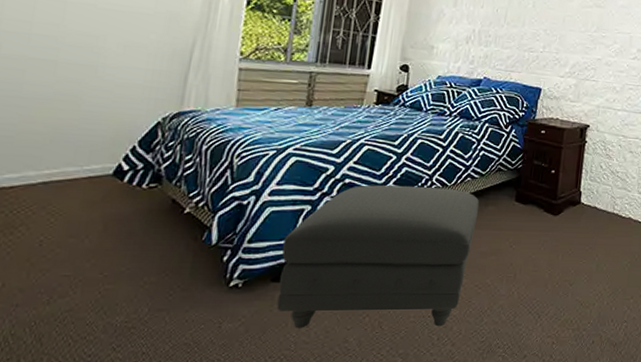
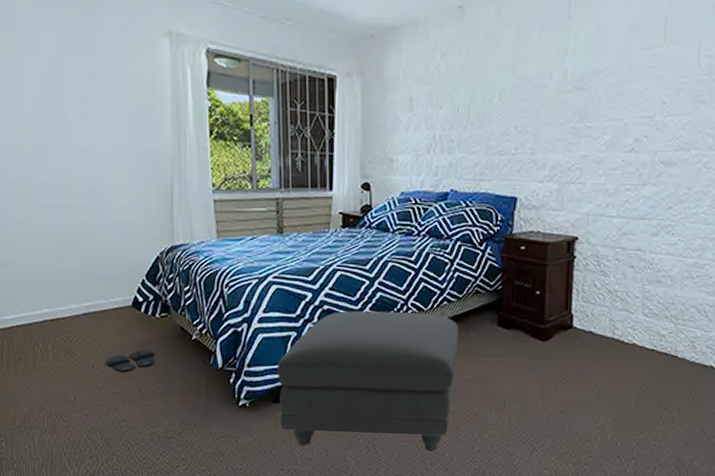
slippers: none [60,224,132,252] -> present [106,349,155,373]

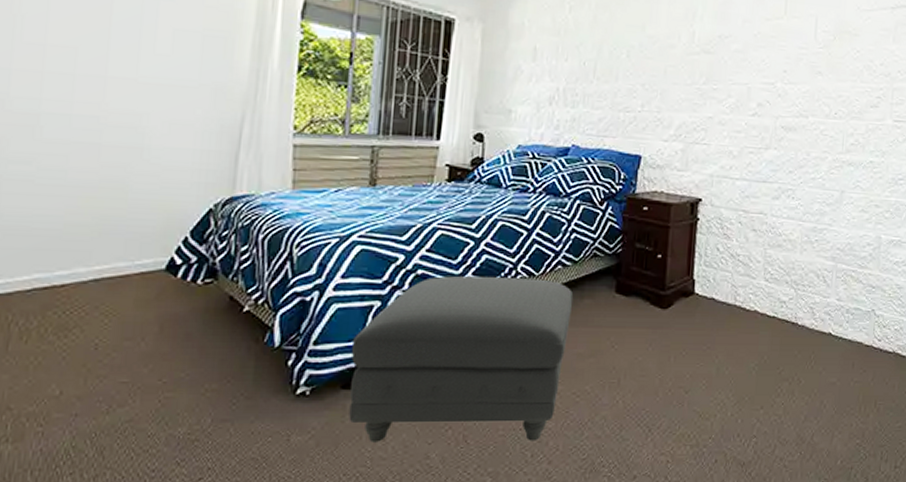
slippers: present [106,349,155,373] -> none [116,325,189,357]

